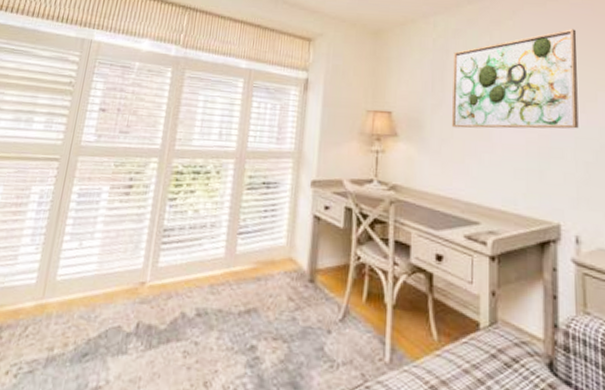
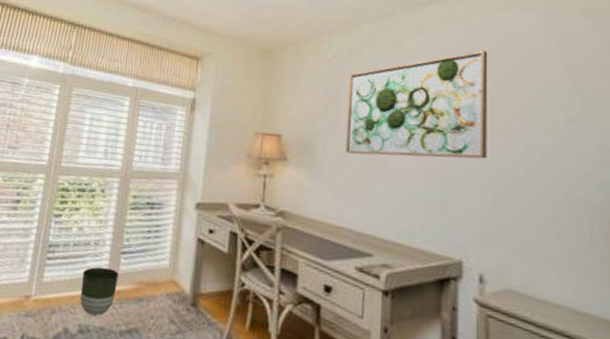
planter: none [197,248,236,298] -> present [80,266,119,316]

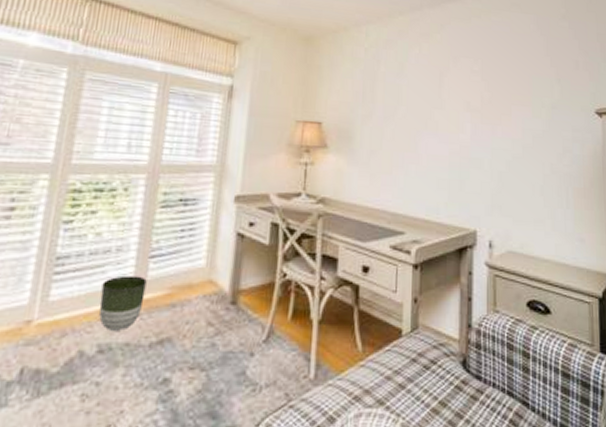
wall art: present [346,50,488,160] -> none [381,45,496,141]

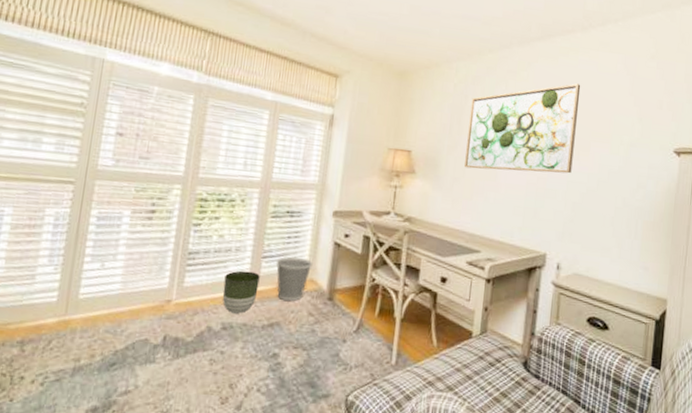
wastebasket: none [166,253,212,310] -> present [276,257,313,302]
wall art: none [381,45,496,141] -> present [464,83,581,174]

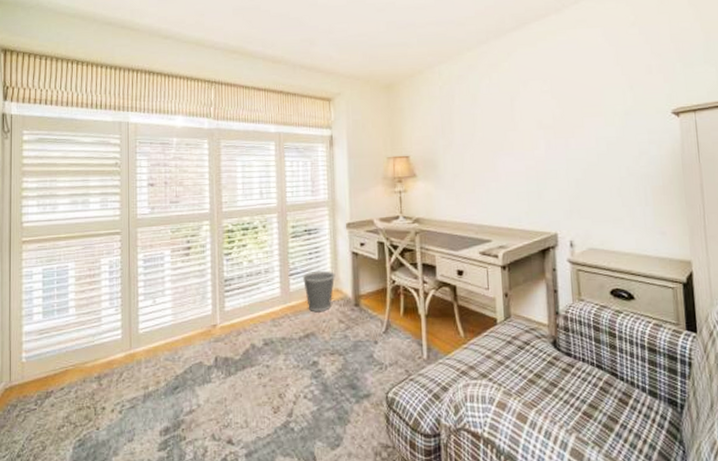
planter: present [222,270,260,314] -> none [259,289,291,329]
wall art: present [464,83,581,174] -> none [458,64,569,164]

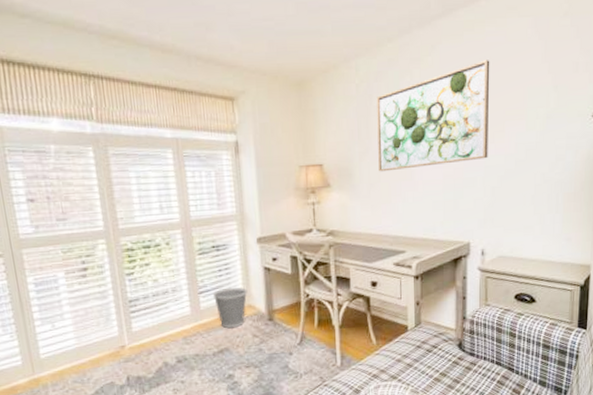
wall art: none [458,64,569,164] -> present [377,60,490,172]

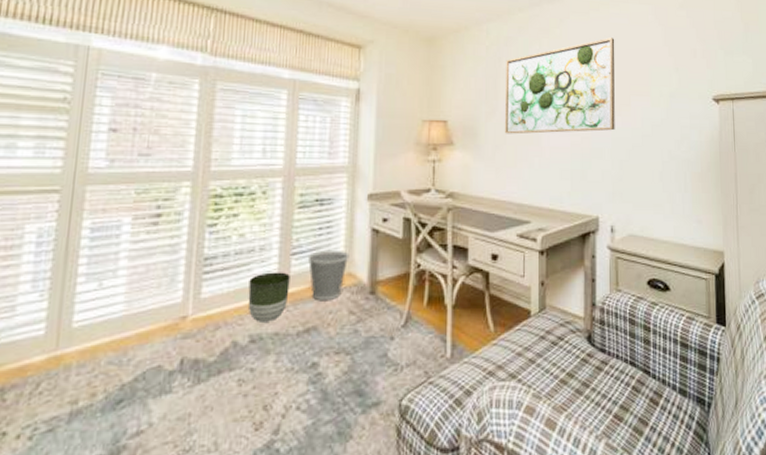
planter: none [168,307,202,347] -> present [248,272,290,322]

